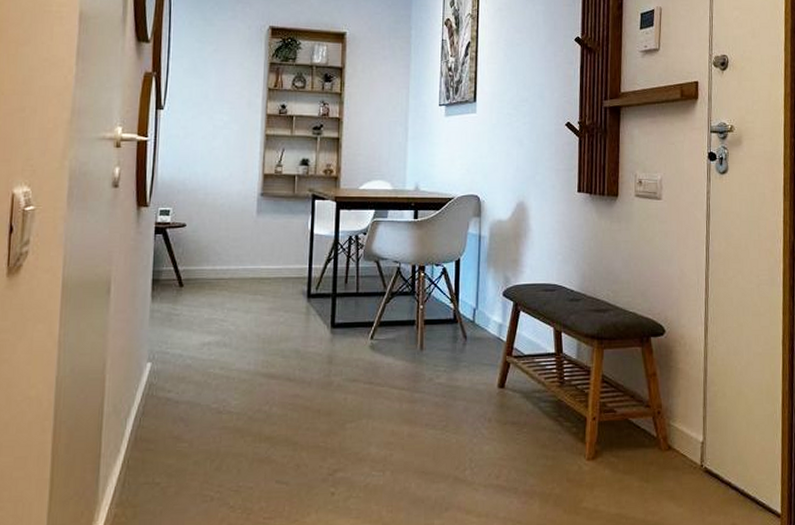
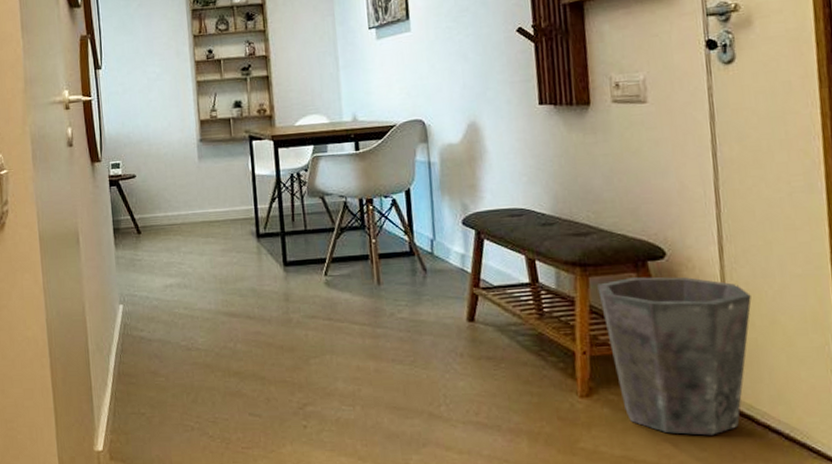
waste bin: none [610,351,725,493] -> present [597,276,752,436]

